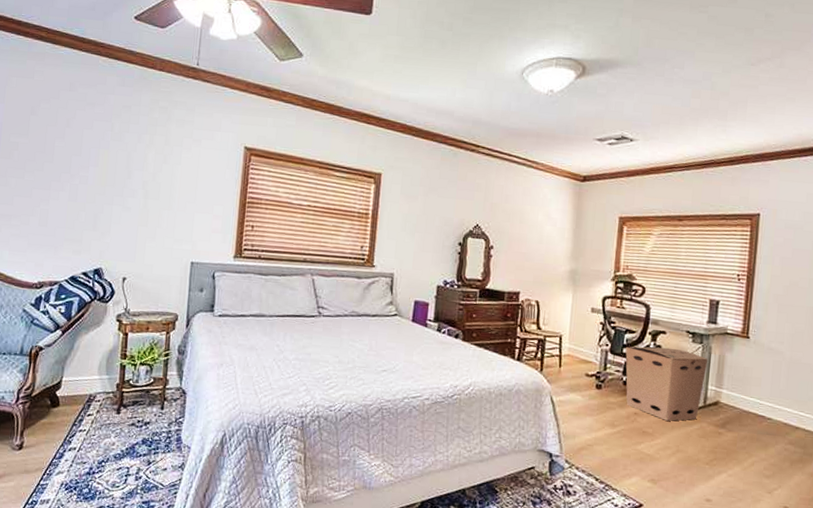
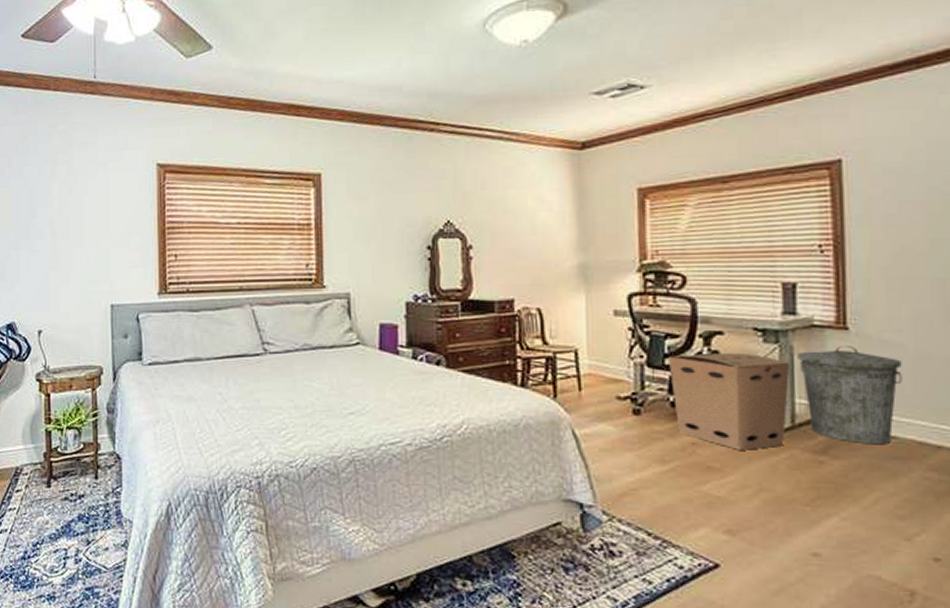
trash can: none [713,350,781,424] -> present [797,346,903,445]

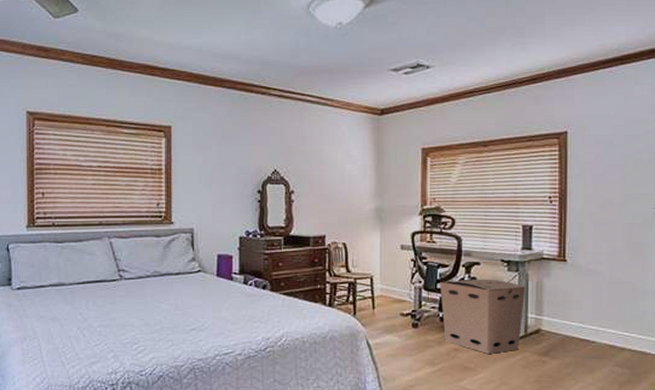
trash can: present [797,346,903,445] -> none [531,274,601,348]

